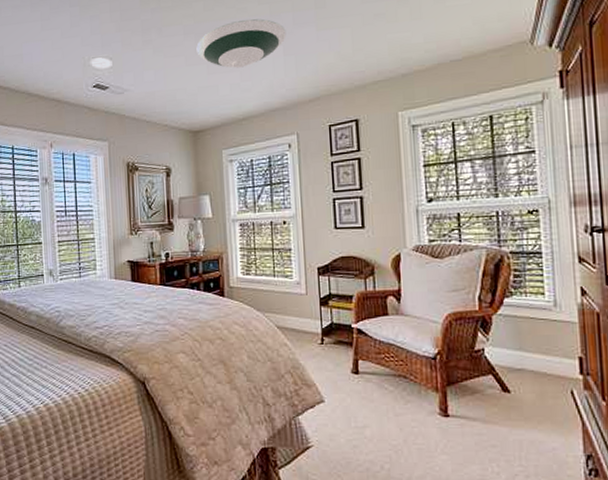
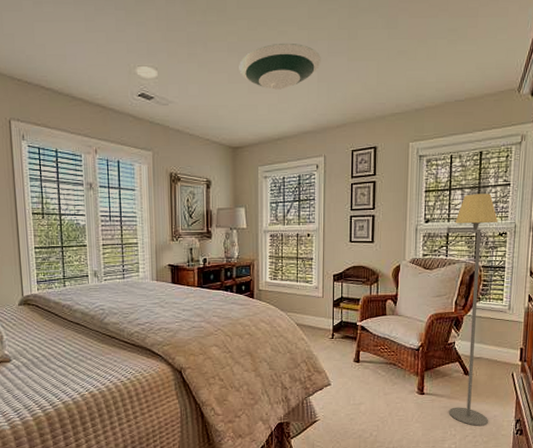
floor lamp: none [456,164,546,462] -> present [446,193,499,426]

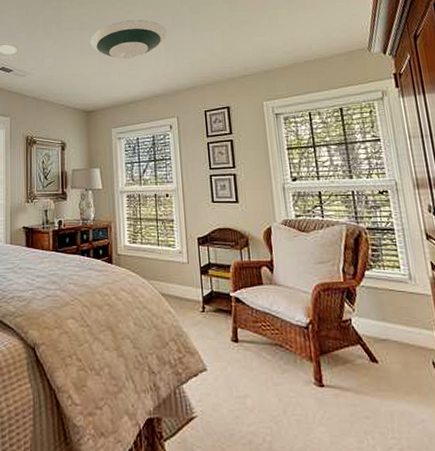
floor lamp: present [446,193,499,426] -> none [317,149,417,434]

